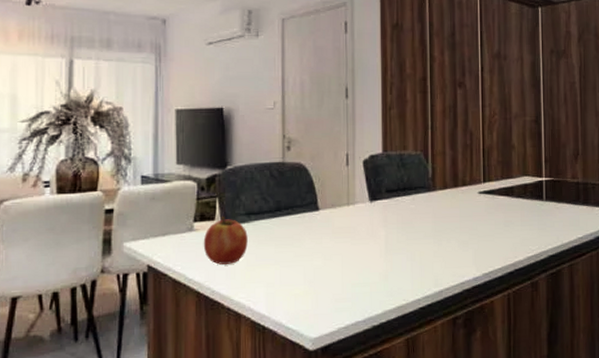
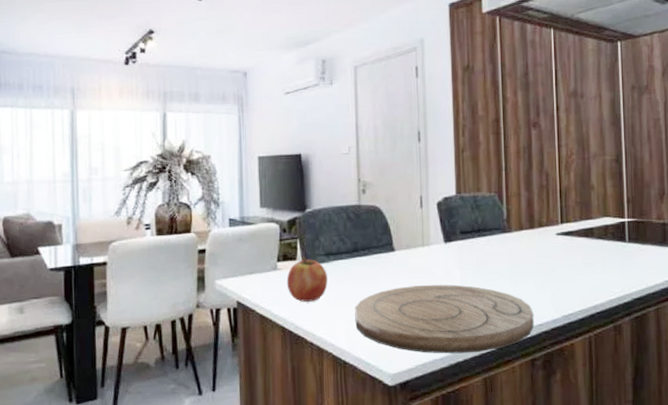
cutting board: none [276,244,456,316] -> present [355,284,534,354]

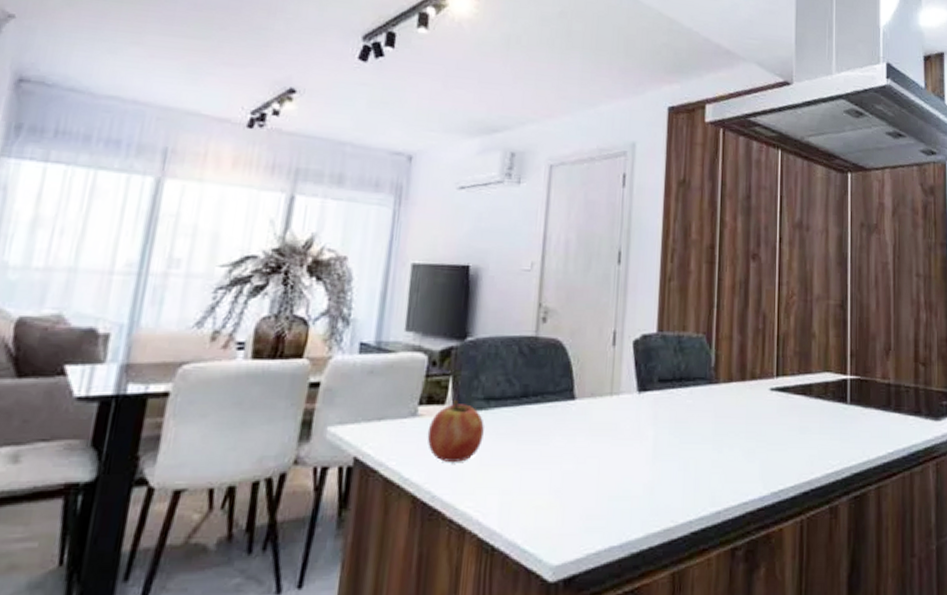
cutting board: present [355,284,534,354] -> none [513,445,738,539]

